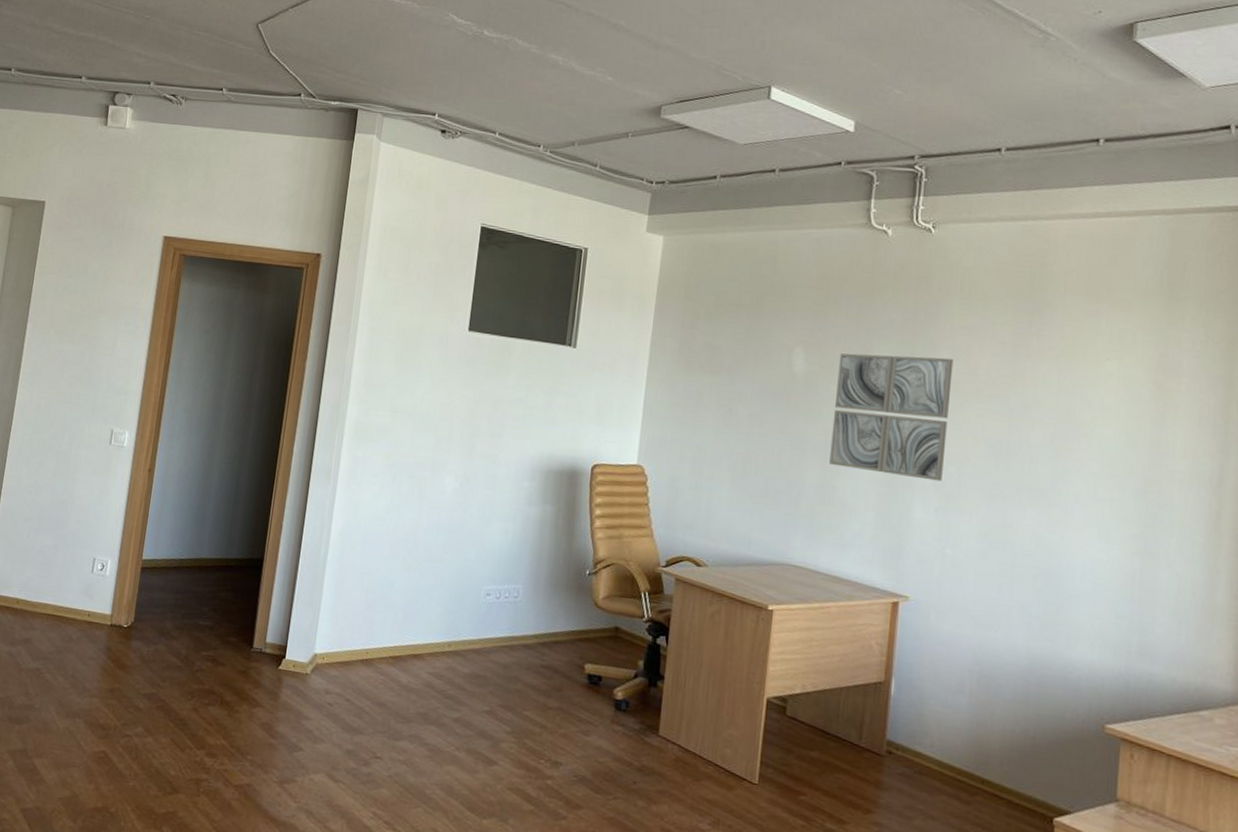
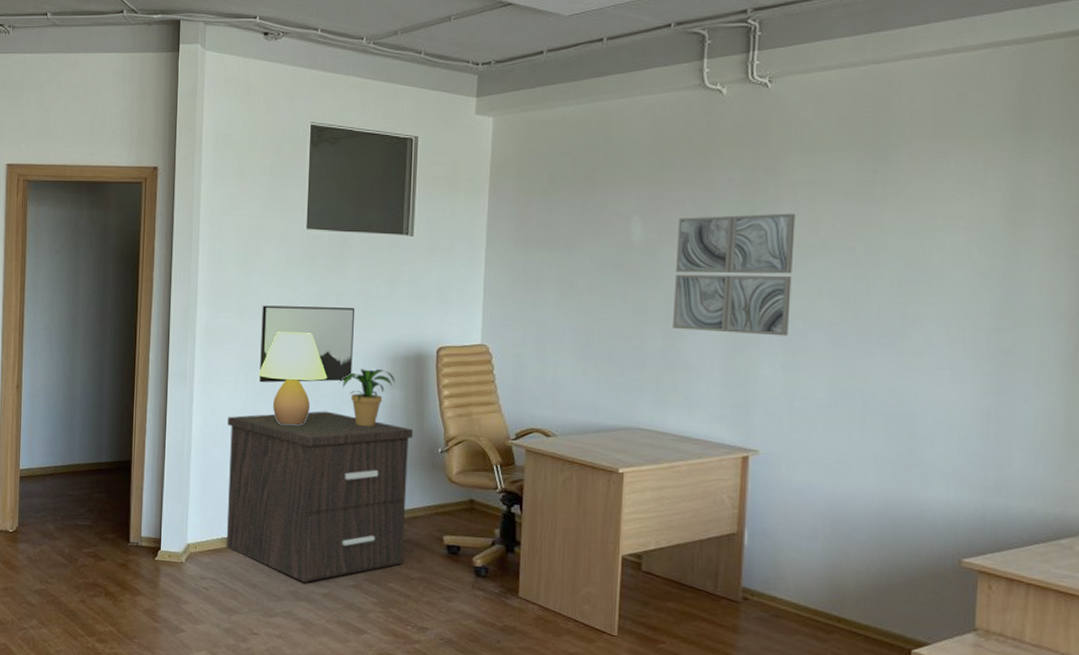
nightstand: none [355,519,561,705] -> present [226,411,413,582]
wall art: none [406,405,511,492] -> present [259,305,354,383]
table lamp: none [406,434,478,535] -> present [258,332,328,426]
potted plant: none [489,480,547,542] -> present [339,369,395,427]

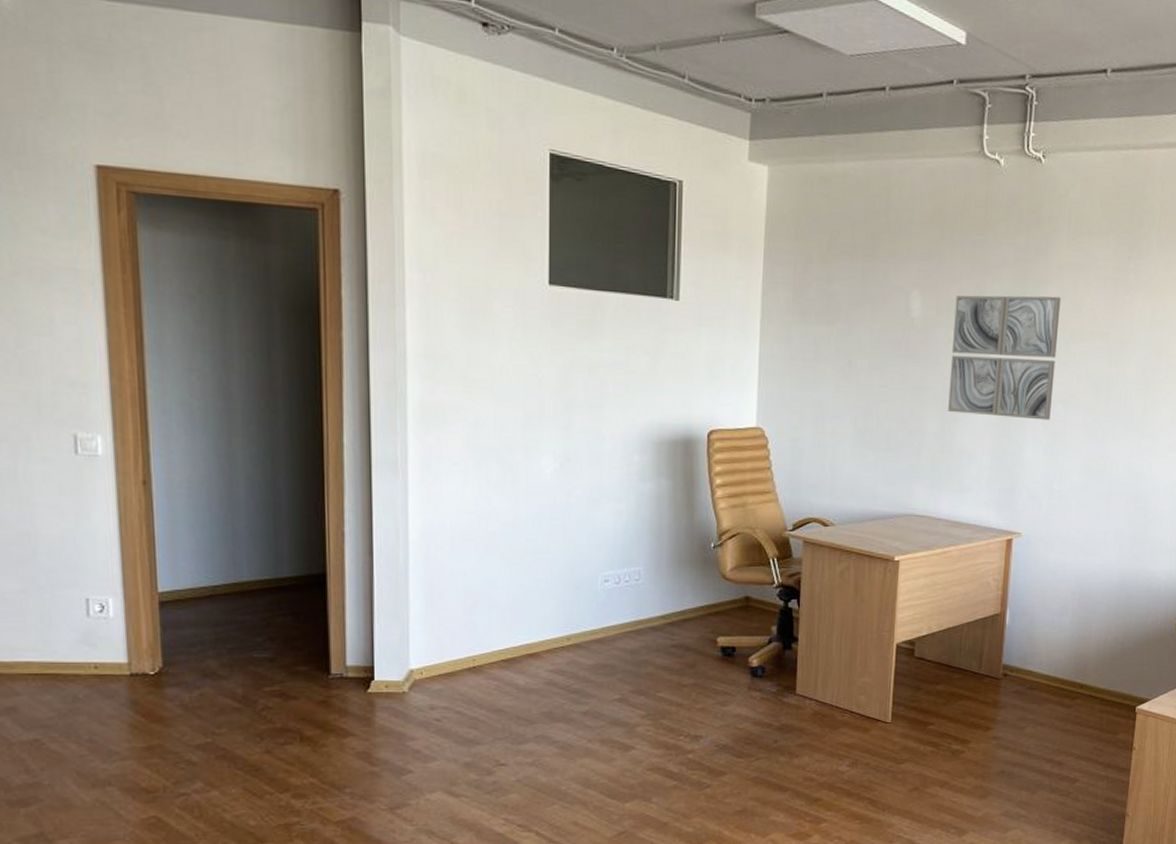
nightstand: present [226,411,413,582] -> none [456,505,682,701]
table lamp: present [258,332,328,426] -> none [494,411,581,523]
wall art: present [259,305,354,383] -> none [495,378,611,473]
potted plant: present [339,369,395,427] -> none [595,455,661,522]

